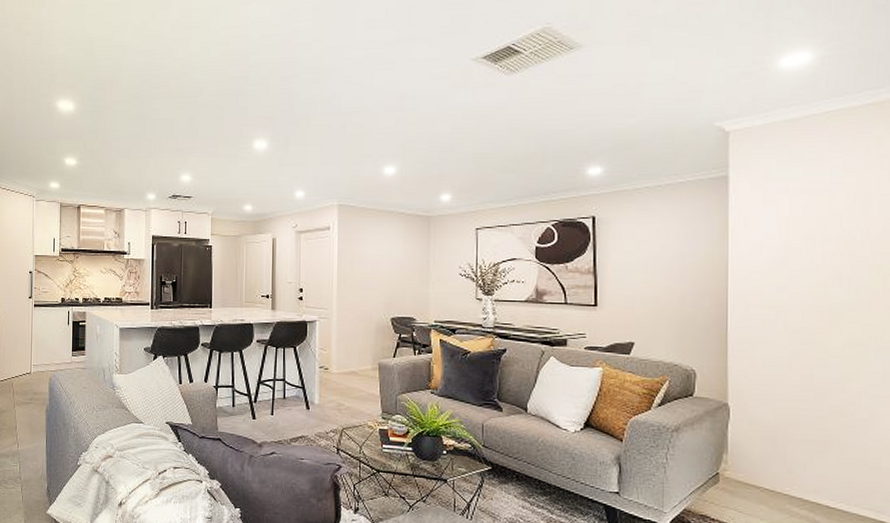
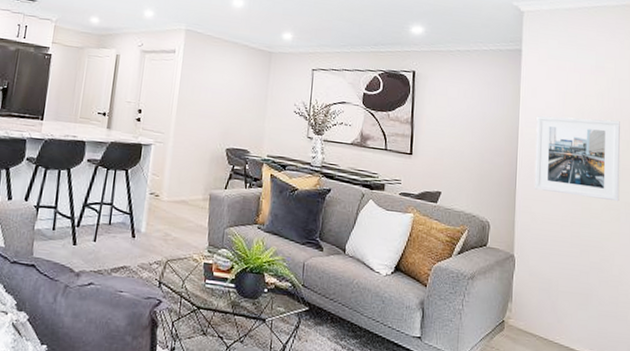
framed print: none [751,243,868,337] -> present [534,115,620,202]

